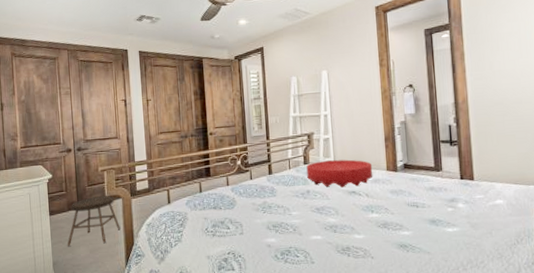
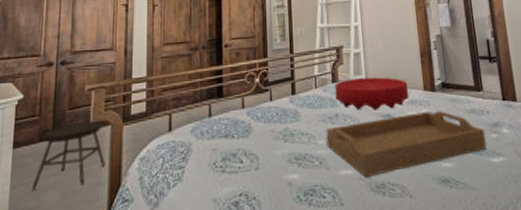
serving tray: none [299,188,442,242] -> present [326,111,487,178]

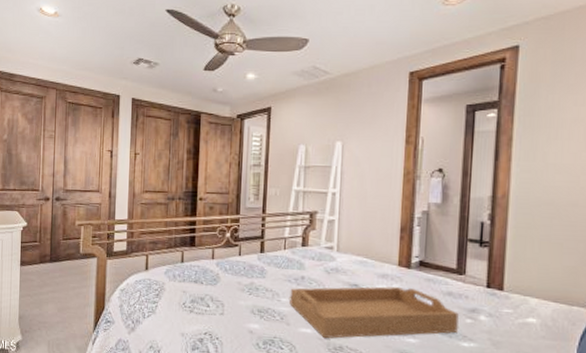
stool: present [31,122,105,190] -> none [35,252,92,303]
cushion: present [335,77,409,110] -> none [304,245,382,280]

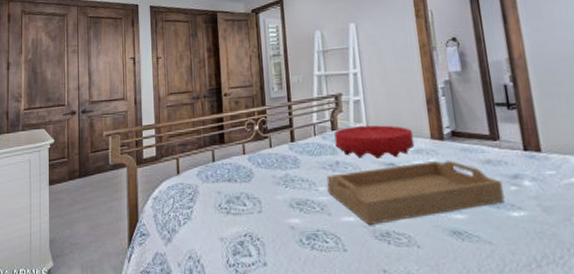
cushion: none [304,245,382,280] -> present [334,125,415,159]

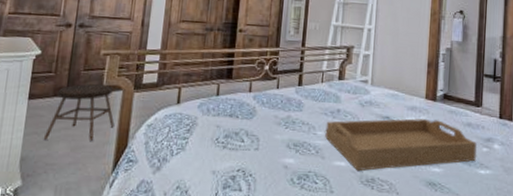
stool: none [65,164,124,221] -> present [43,84,115,141]
cushion: present [334,125,415,159] -> none [340,78,411,112]

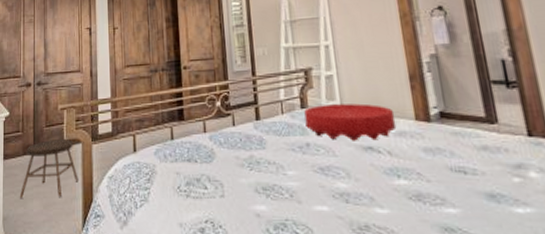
serving tray: present [325,118,477,171] -> none [296,146,506,217]
cushion: none [340,78,411,112] -> present [304,103,397,141]

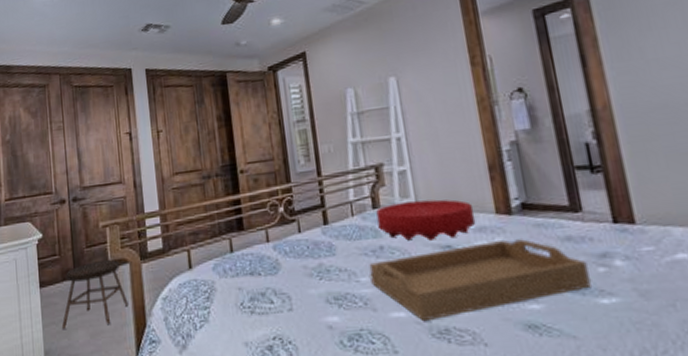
serving tray: none [296,146,506,217] -> present [369,239,591,322]

